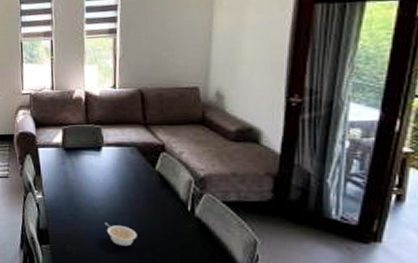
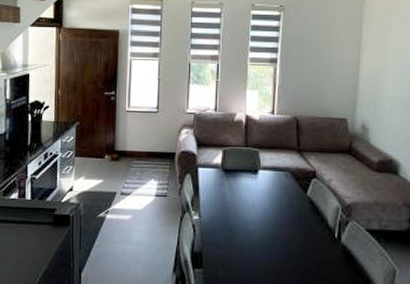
legume: present [104,222,137,247] -> none [257,247,288,273]

